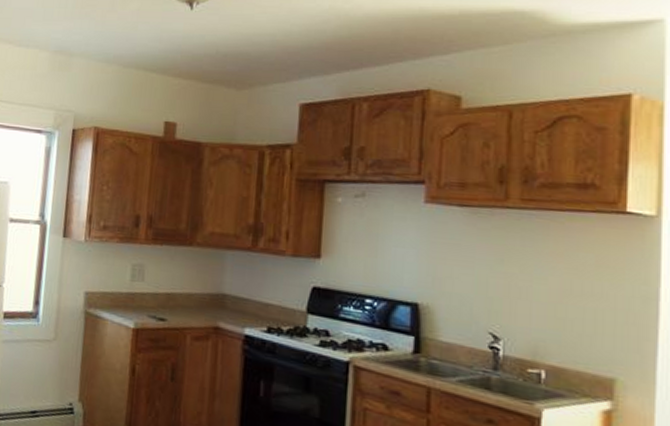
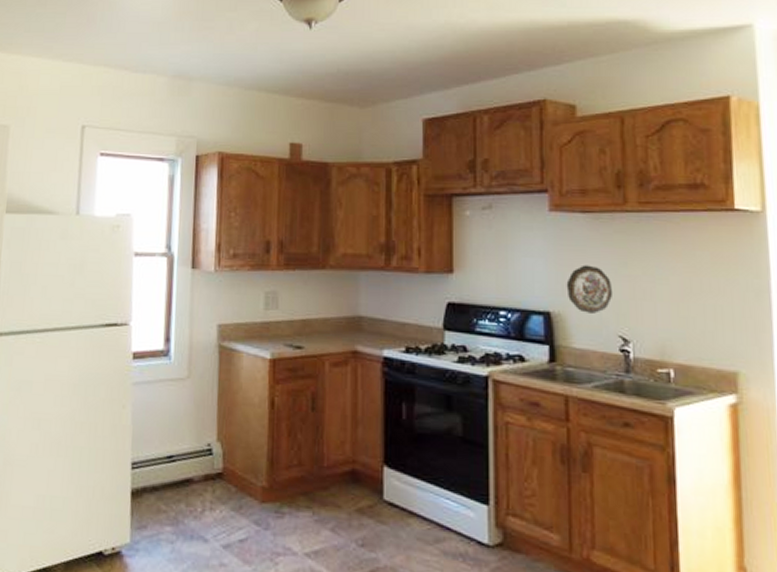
decorative plate: none [437,259,487,309] -> present [566,265,613,314]

